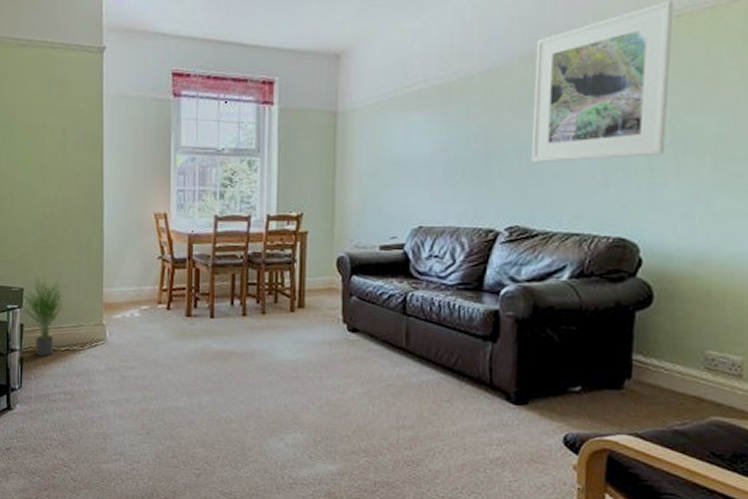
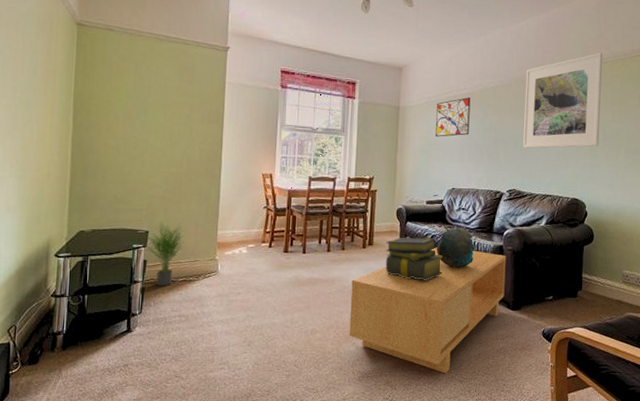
coffee table: none [275,311,505,488] -> present [349,247,506,374]
stack of books: none [322,297,406,358] -> present [385,237,443,280]
wall art: none [391,89,446,152] -> present [435,96,471,137]
decorative bowl: none [396,284,453,342] -> present [436,228,474,268]

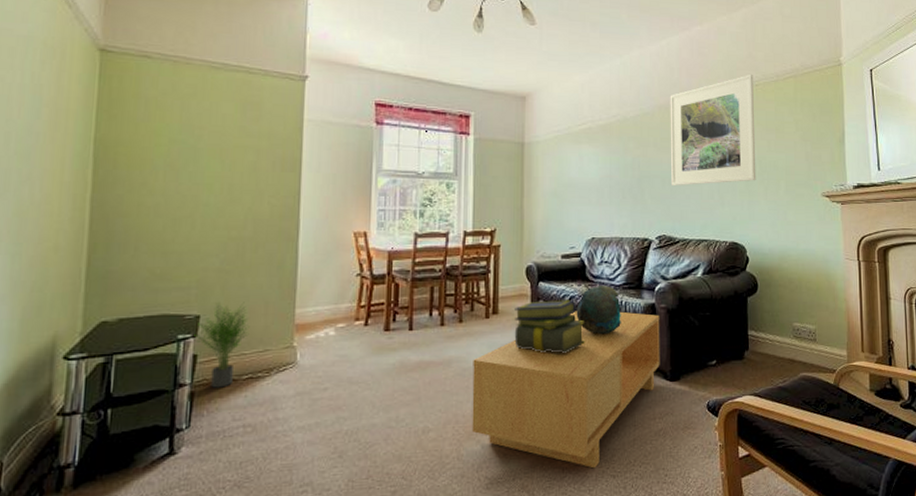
wall art: present [435,96,471,137] -> none [568,128,608,177]

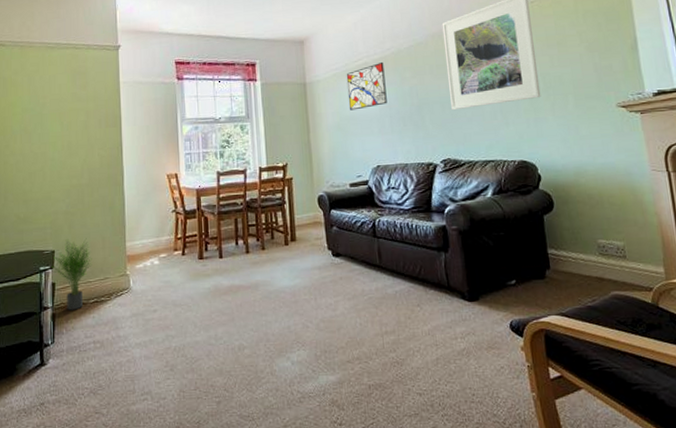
coffee table: present [472,311,660,469] -> none [277,234,457,386]
stack of books: present [514,300,585,353] -> none [311,225,380,276]
wall art: none [568,128,608,177] -> present [346,61,387,111]
decorative bowl: present [576,286,621,335] -> none [368,210,414,258]

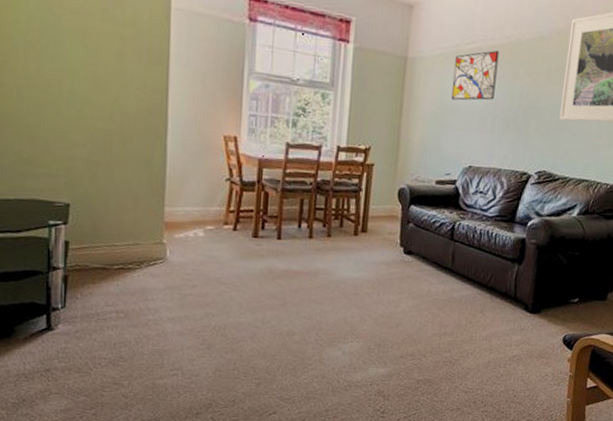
potted plant: present [51,238,92,310] -> none [65,193,120,275]

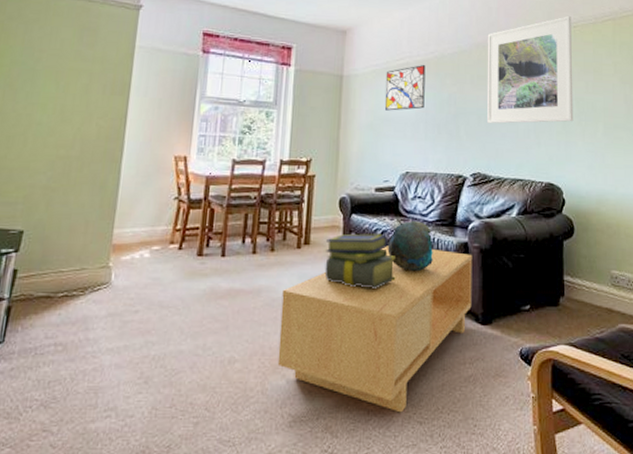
coffee table: none [334,237,529,383] -> present [277,246,473,413]
stack of books: none [381,224,452,276] -> present [324,234,396,288]
decorative bowl: none [445,215,490,264] -> present [387,221,433,272]

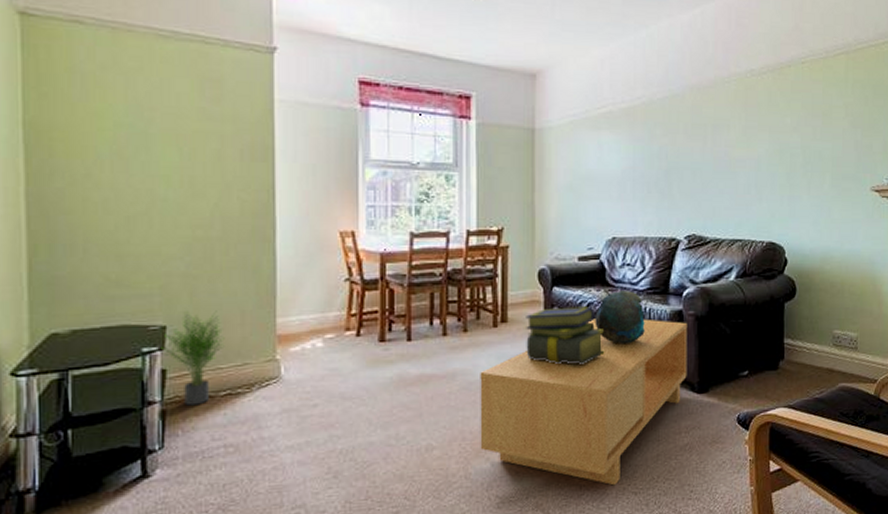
potted plant: none [16,219,69,304] -> present [161,310,225,406]
wall art: present [384,64,426,111] -> none [585,112,632,169]
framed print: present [487,15,574,124] -> none [702,49,800,180]

